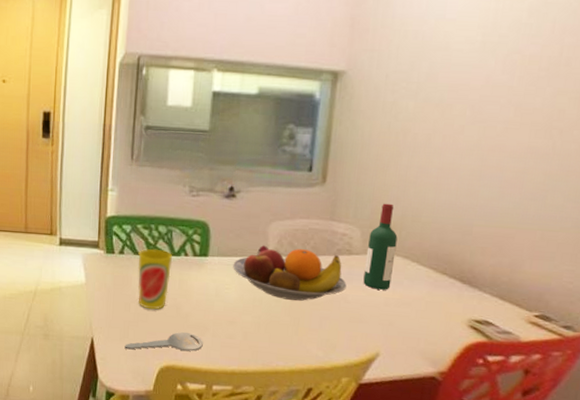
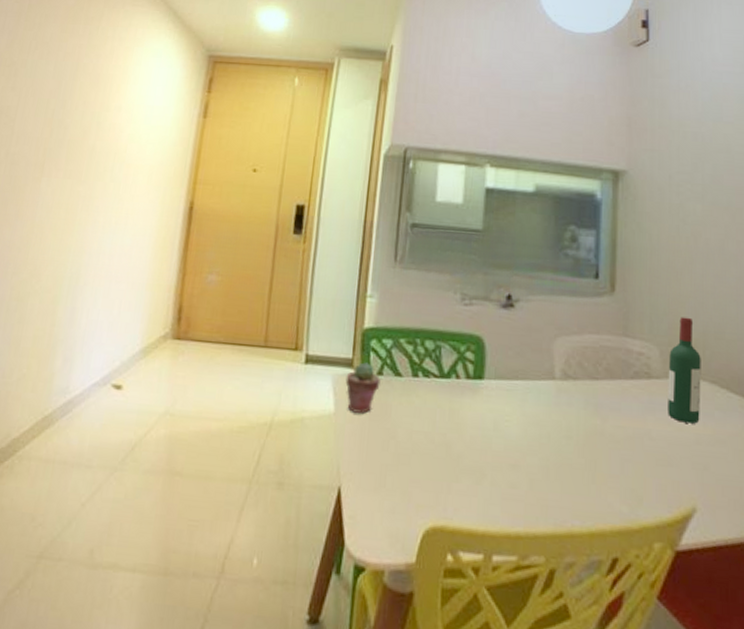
potted succulent: none [93,244,123,284] -> present [345,362,382,414]
key: present [124,331,203,351] -> none [380,478,480,506]
cup: present [138,248,173,310] -> none [399,368,442,449]
fruit bowl: present [233,245,347,301] -> none [513,366,649,438]

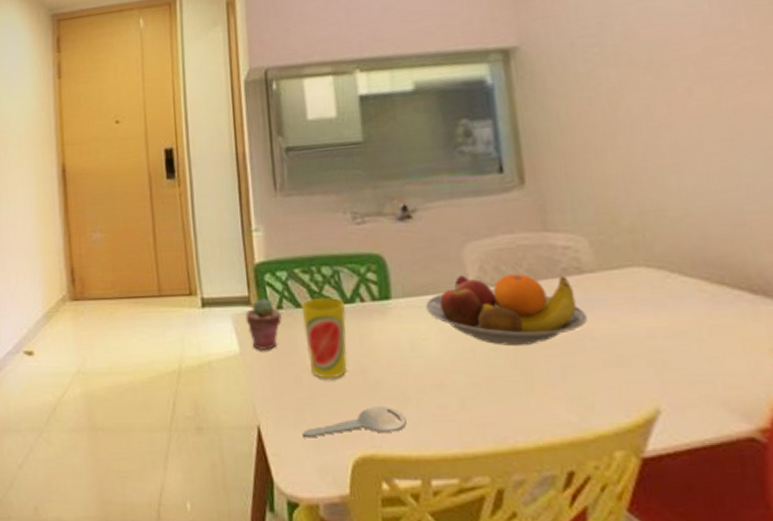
key: none [380,478,480,506] -> present [302,405,407,438]
cup: none [399,368,442,449] -> present [301,297,348,379]
fruit bowl: none [513,366,649,438] -> present [425,274,588,346]
wine bottle: present [668,317,701,424] -> none [601,199,650,317]

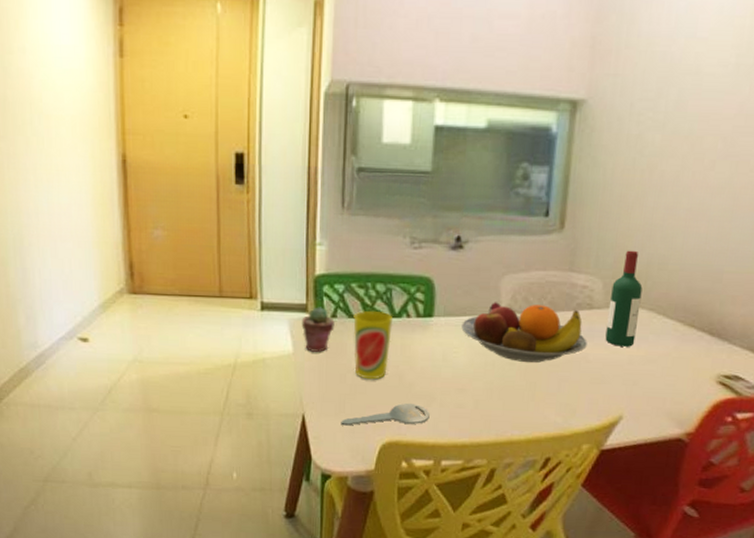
wine bottle: none [601,199,650,317] -> present [605,250,643,347]

